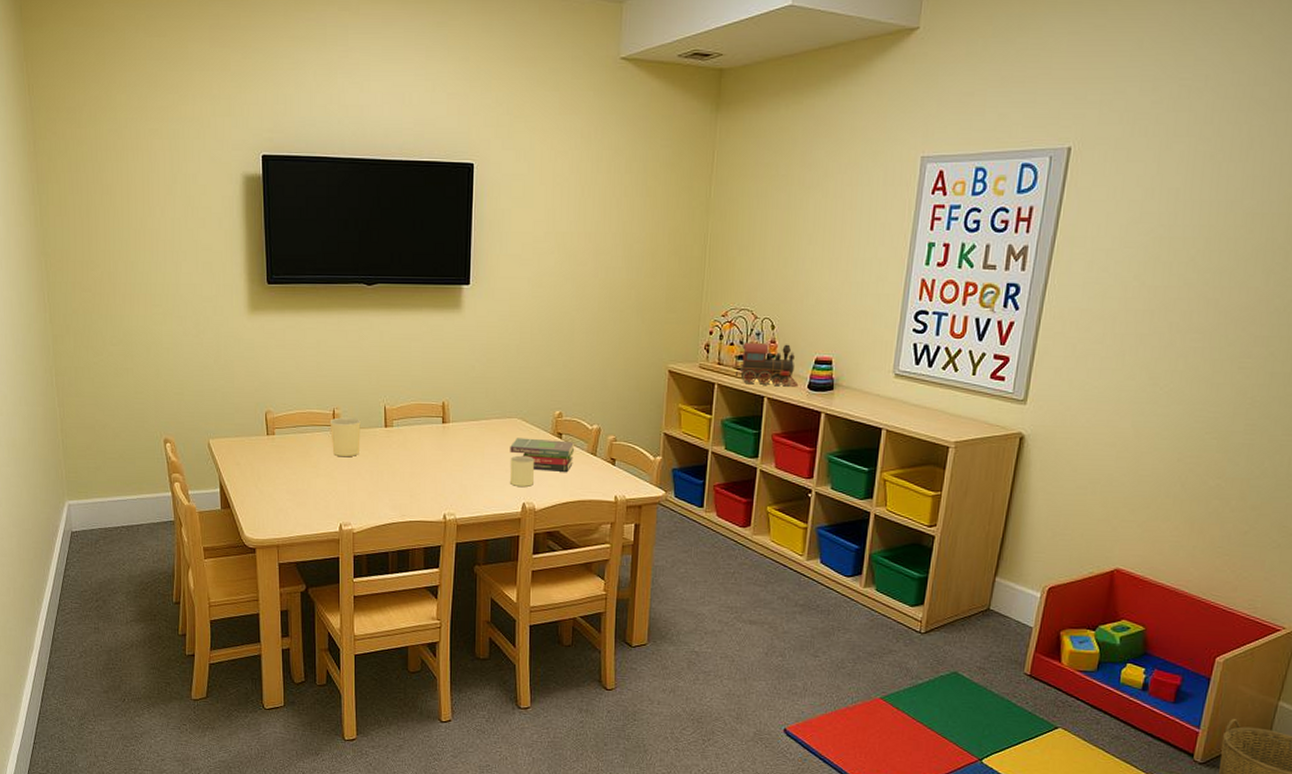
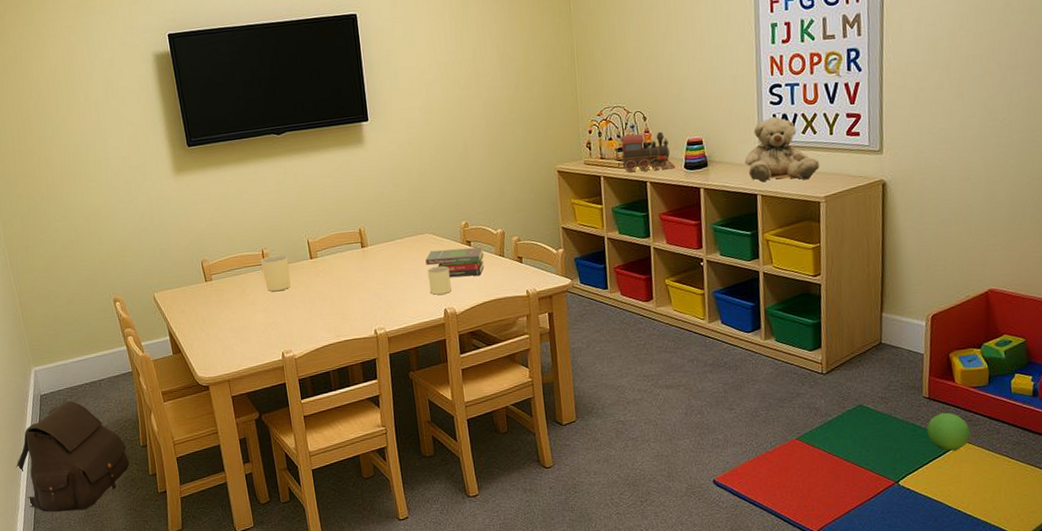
satchel: none [34,542,159,662] -> present [15,400,130,512]
teddy bear: none [874,346,956,419] -> present [744,117,820,183]
ball: none [1022,693,1069,735] -> present [927,412,971,451]

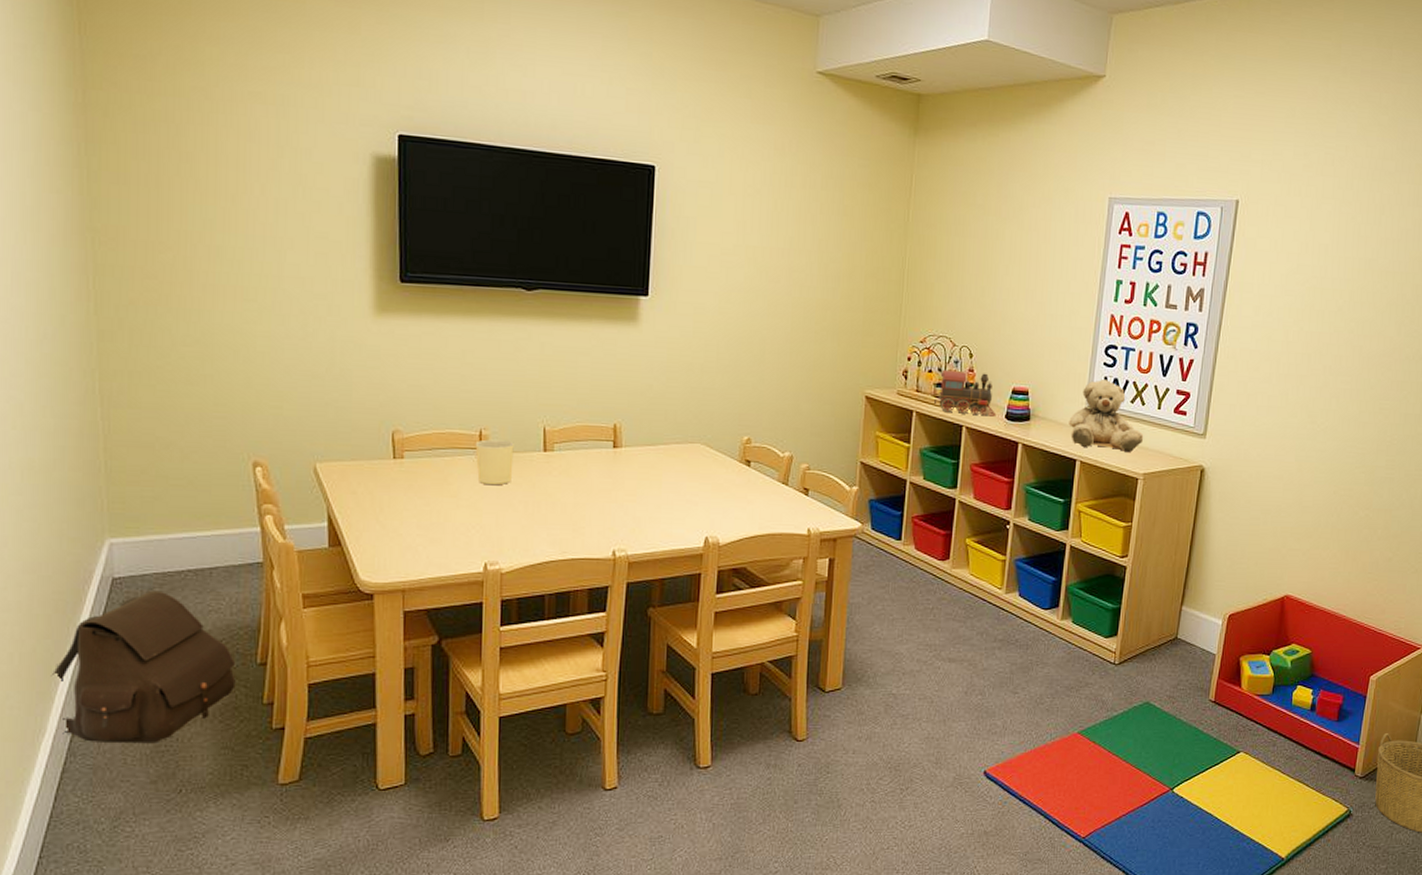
books: present [425,247,485,277] -> none [691,465,765,503]
cup: present [428,265,452,295] -> none [692,484,719,519]
ball: present [927,412,971,451] -> none [1208,719,1249,760]

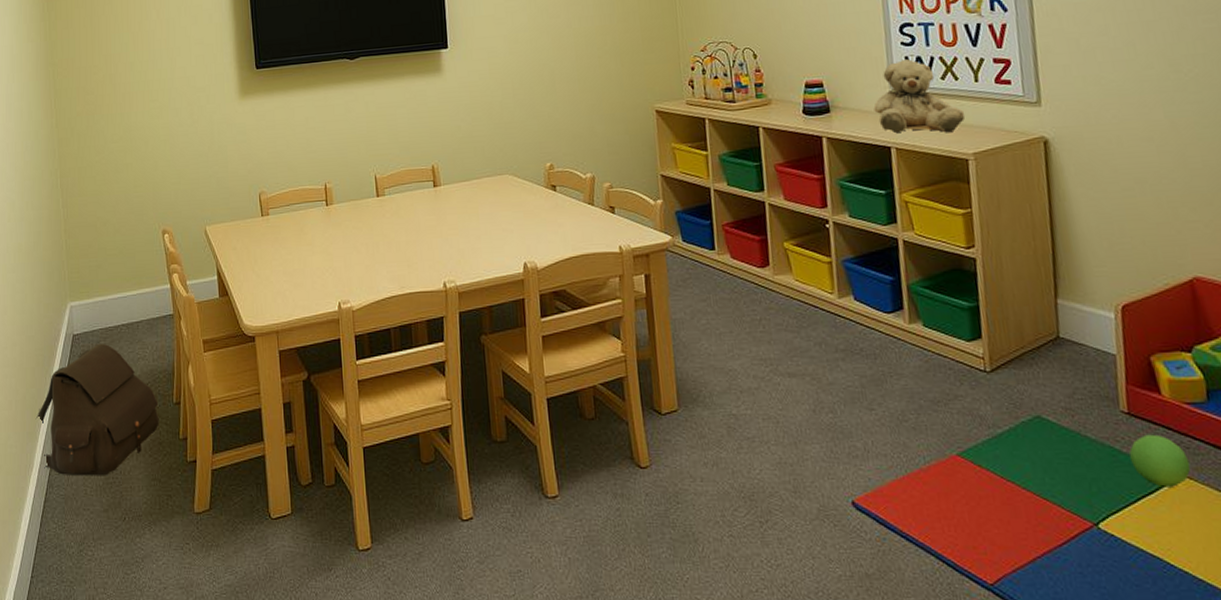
cup: present [475,439,514,486] -> none [322,190,354,232]
toy train: present [933,369,997,417] -> none [724,71,793,116]
ball: none [1208,719,1249,760] -> present [1129,434,1191,487]

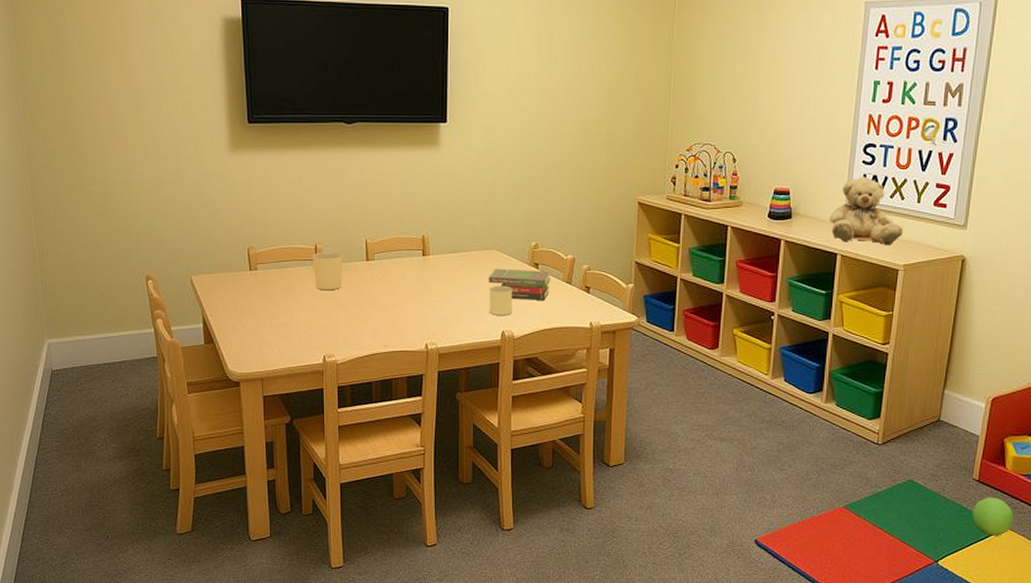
satchel: present [35,343,159,476] -> none [14,380,142,500]
cup: none [322,190,354,232] -> present [312,252,343,291]
books: none [504,192,571,226] -> present [489,268,551,300]
cup: none [507,212,533,245] -> present [490,285,512,315]

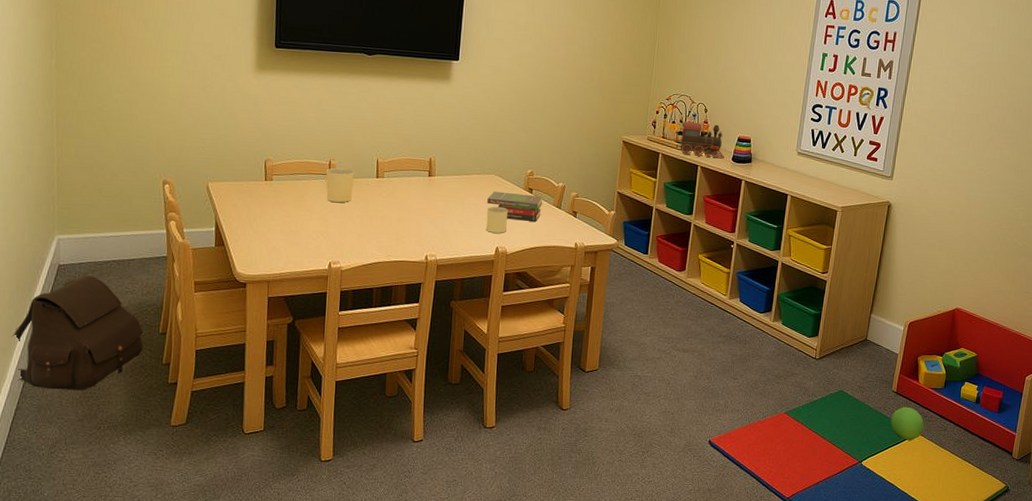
satchel: none [14,380,142,500] -> present [11,275,144,391]
toy train: none [700,174,760,216] -> present [675,121,725,159]
teddy bear: present [829,177,904,244] -> none [782,131,843,189]

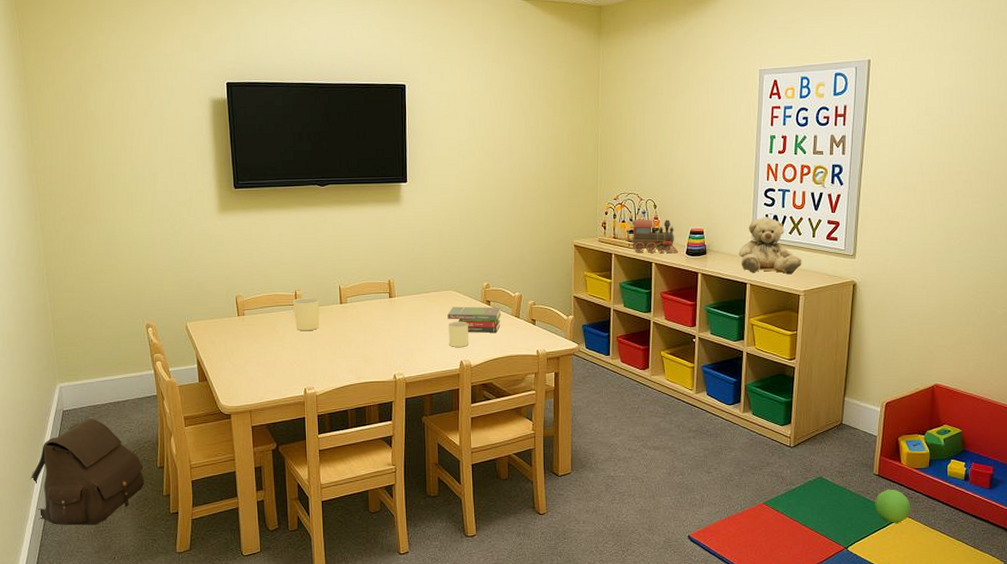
teddy bear: none [782,131,843,189] -> present [738,217,802,274]

